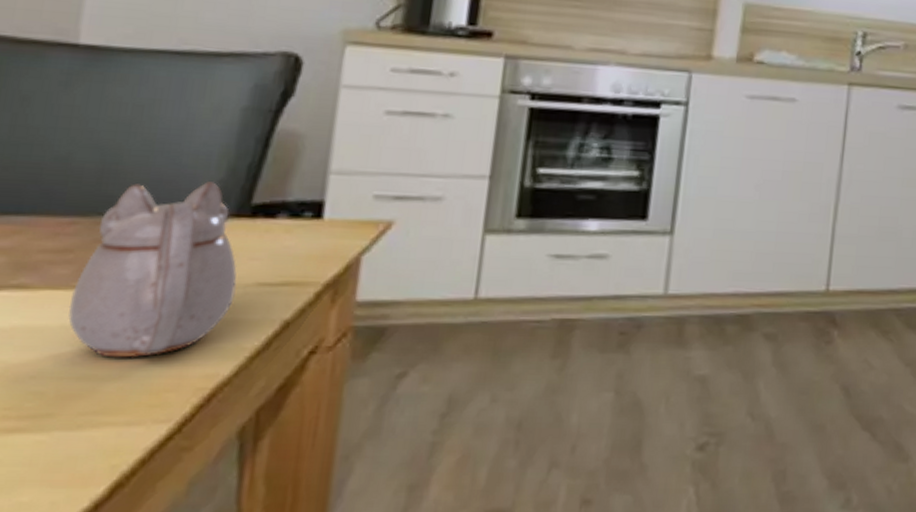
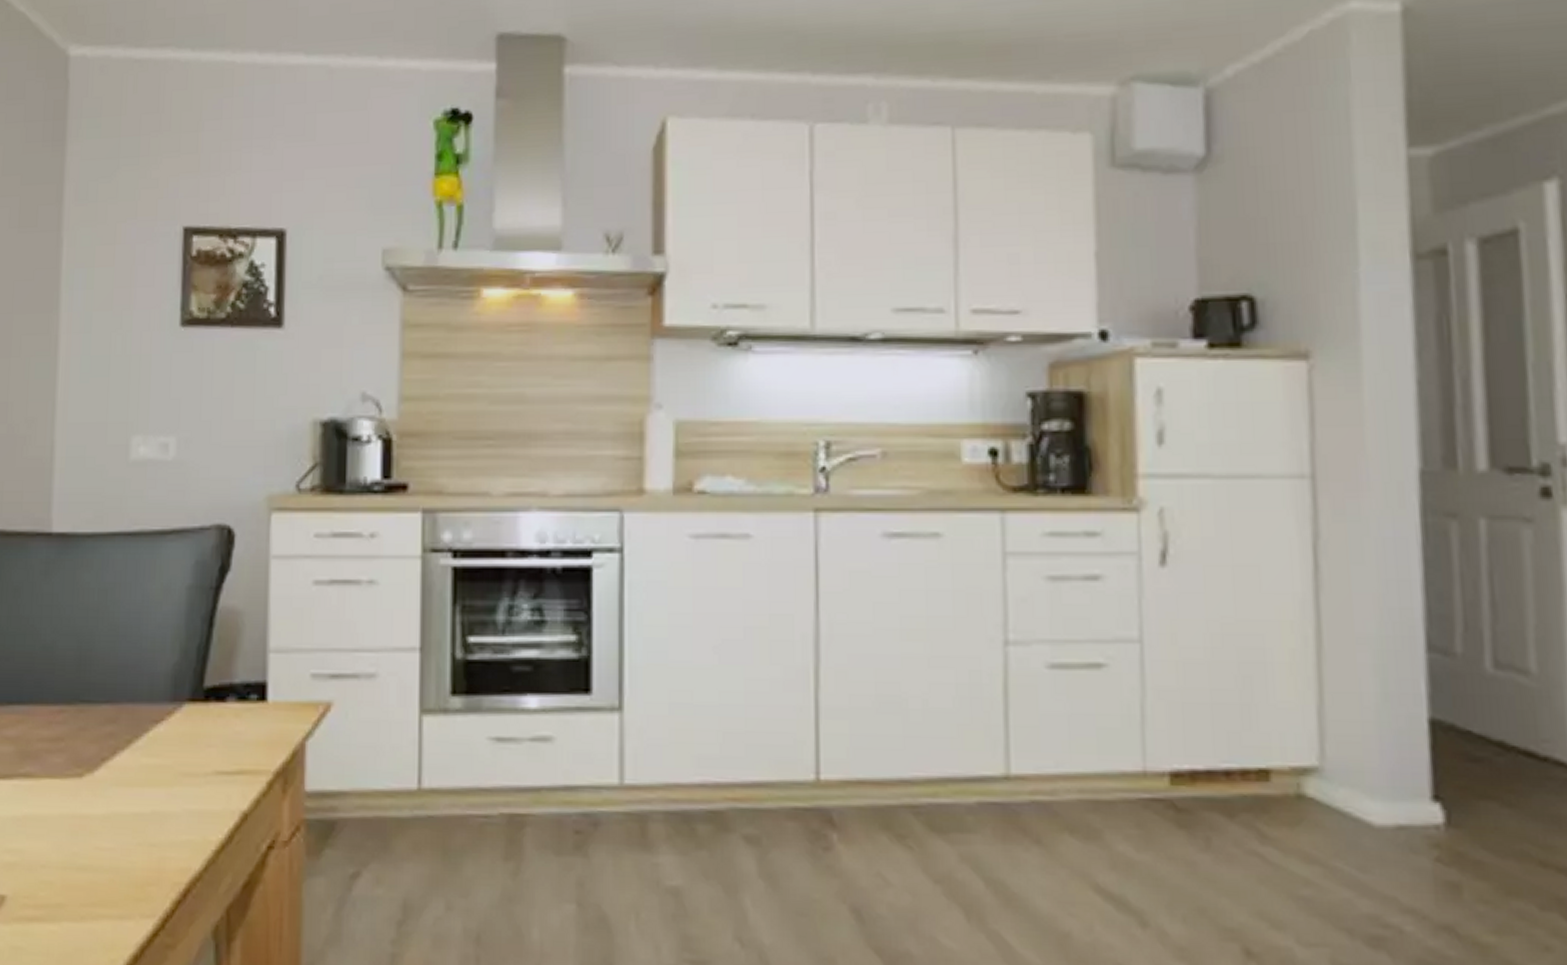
teapot: present [68,182,238,358] -> none [65,665,198,849]

